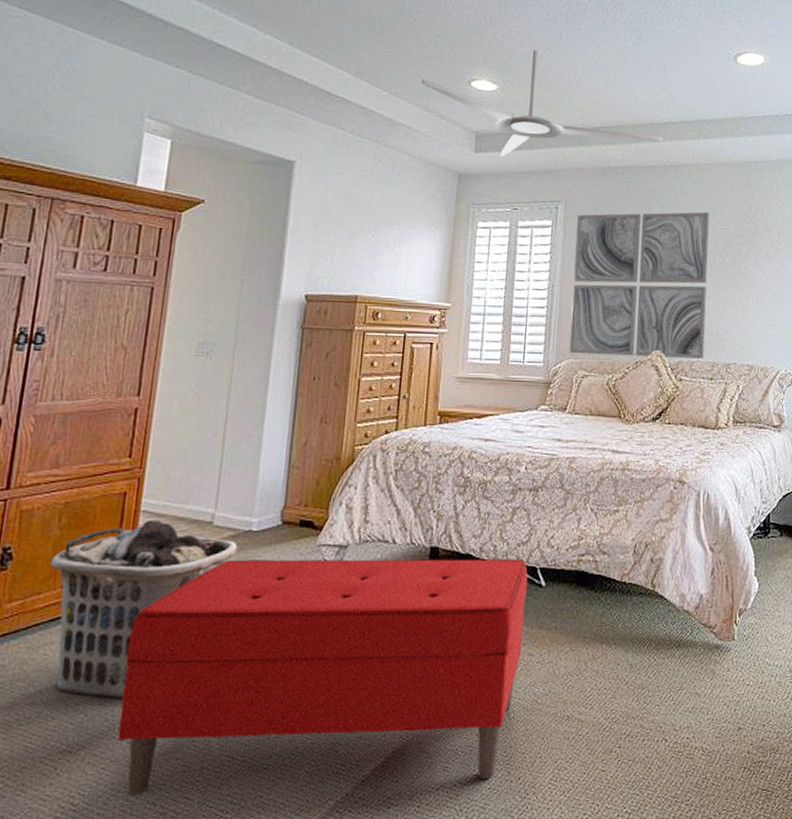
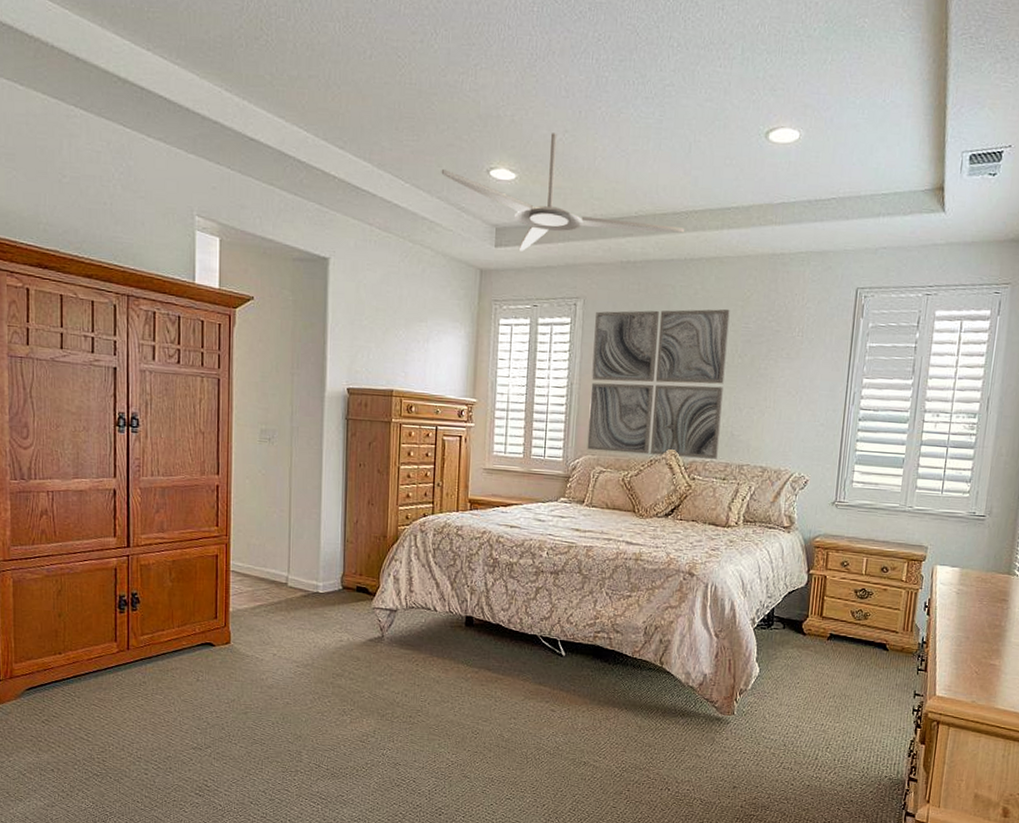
clothes hamper: present [50,519,238,698] -> none [168,578,309,714]
bench: present [117,559,528,795] -> none [232,615,550,803]

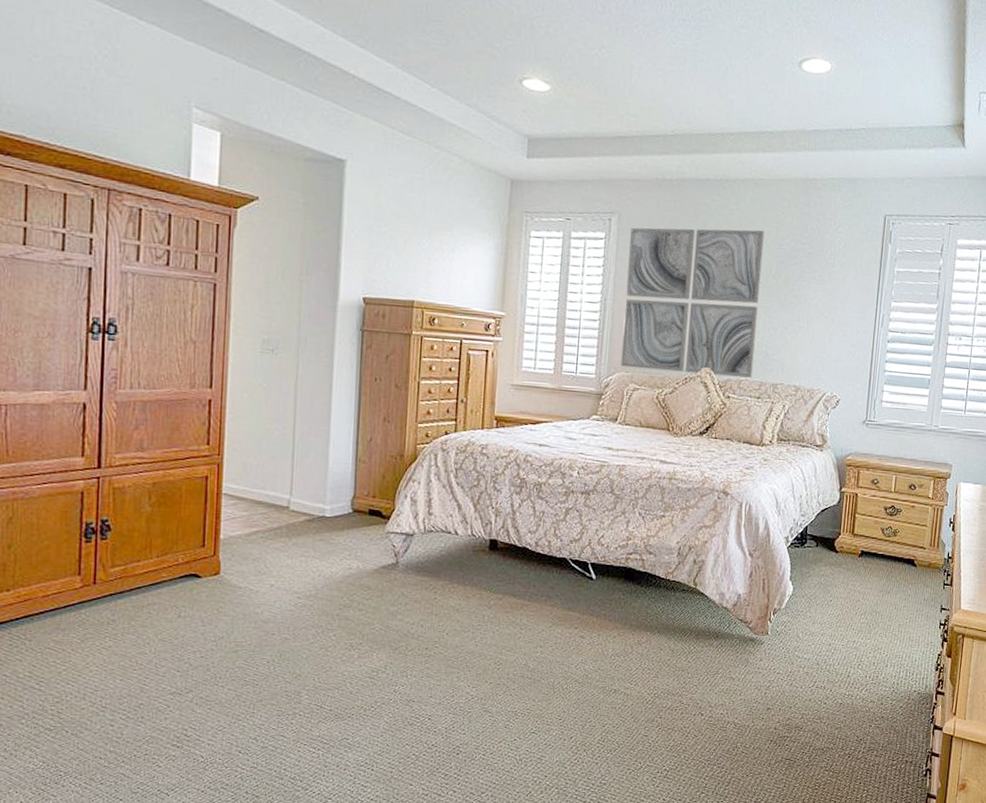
ceiling fan: present [441,133,684,251] -> none [471,47,720,164]

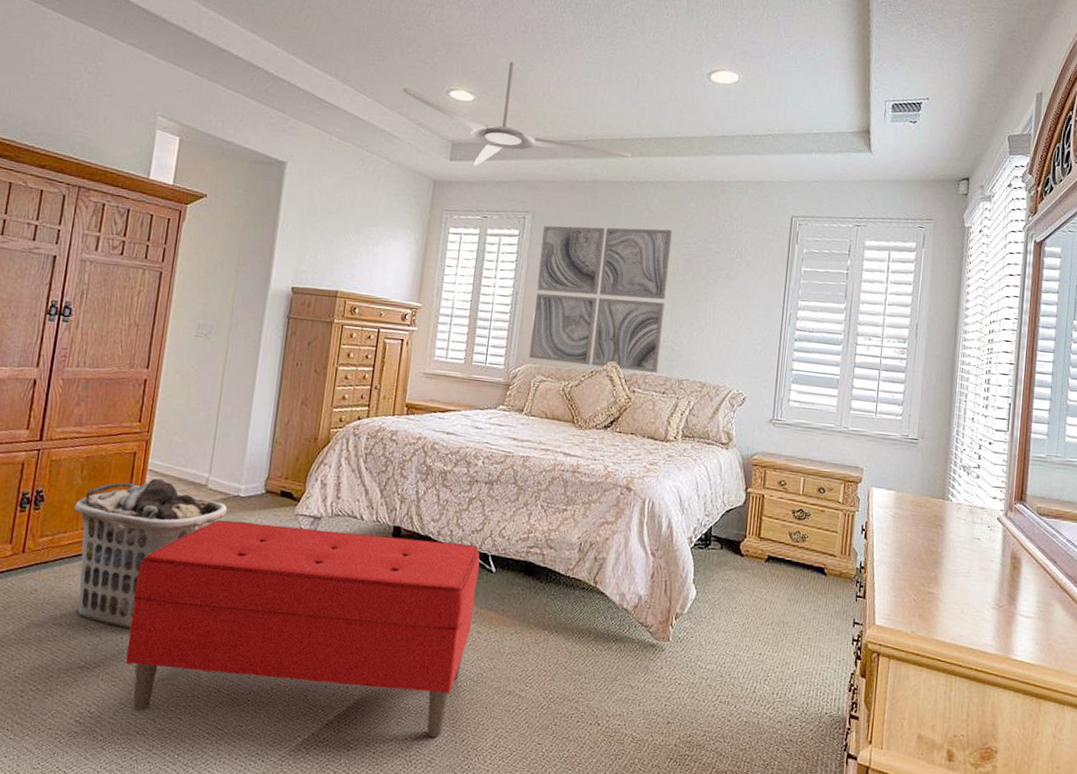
clothes hamper: none [146,502,314,653] -> present [74,478,228,628]
bench: none [219,541,580,737] -> present [125,519,480,738]
ceiling fan: none [471,47,720,164] -> present [403,62,631,166]

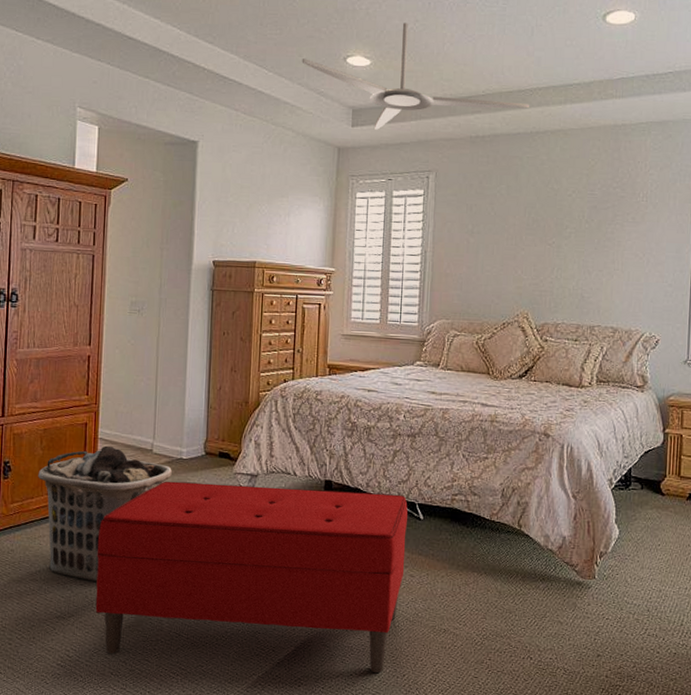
wall art: present [528,225,673,373] -> none [441,177,576,321]

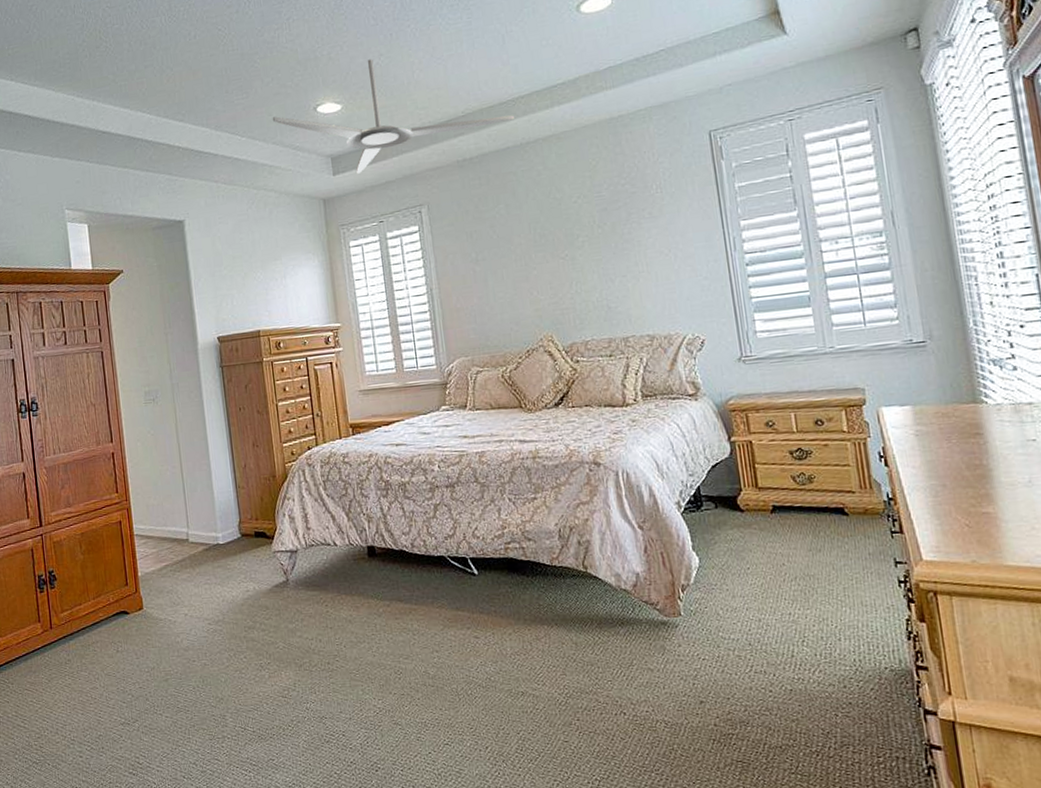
clothes hamper: present [38,445,173,582] -> none [82,541,212,683]
bench: present [95,481,408,674] -> none [148,551,468,757]

